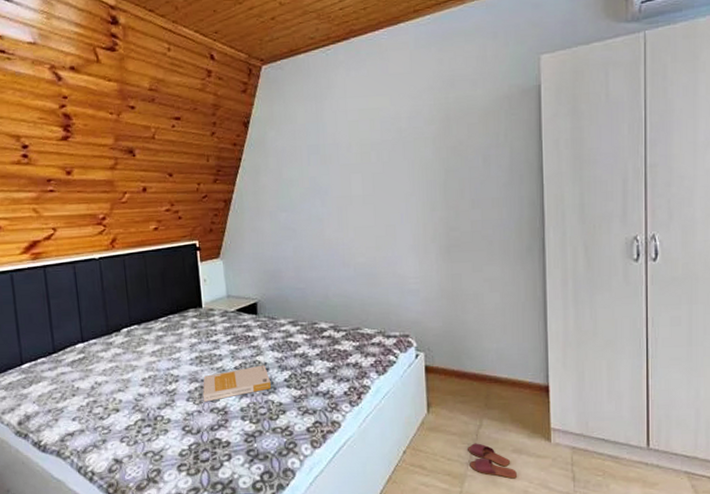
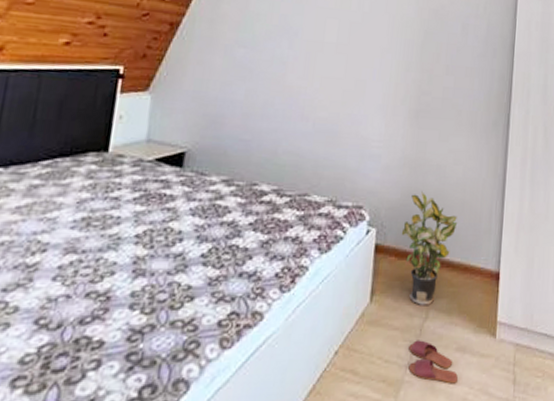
book: present [203,365,272,402] -> none [79,234,183,283]
potted plant: none [447,318,501,415] -> present [401,191,458,305]

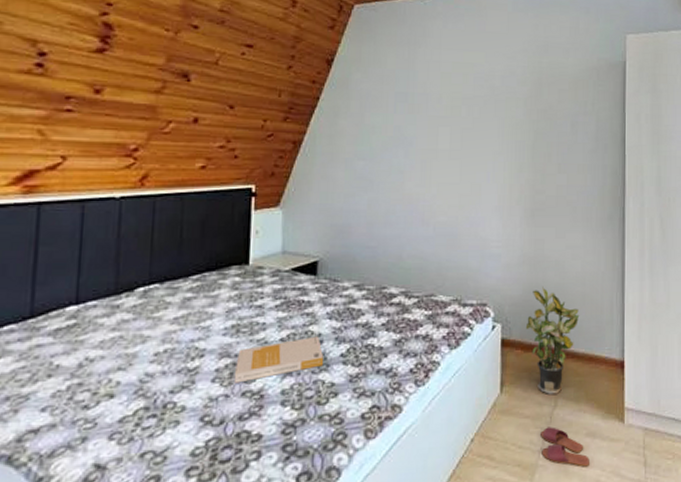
book: none [79,234,183,283] -> present [235,336,324,383]

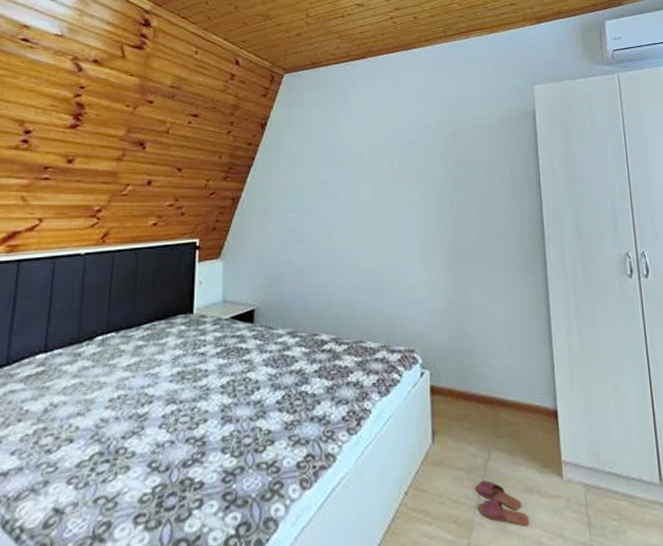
book: present [235,336,324,383] -> none [180,383,261,430]
potted plant: present [525,287,580,394] -> none [454,332,508,445]

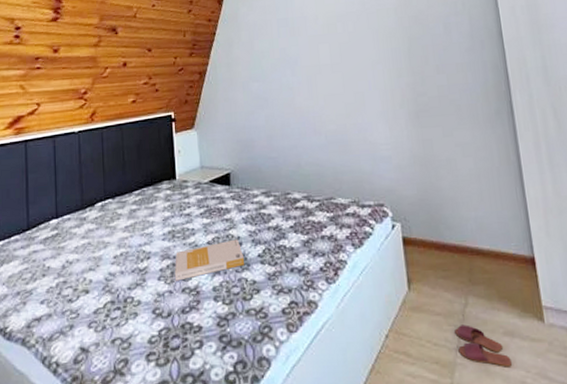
book: none [180,383,261,430] -> present [175,239,245,281]

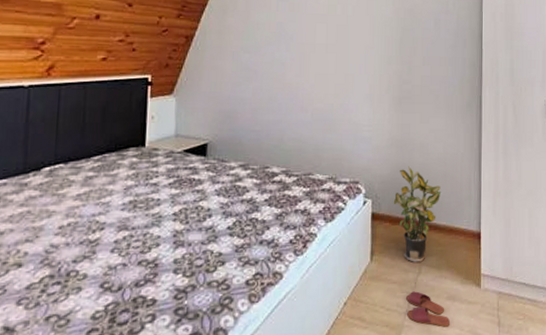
book: present [175,239,245,281] -> none [132,211,213,253]
potted plant: none [425,185,479,292] -> present [393,166,442,262]

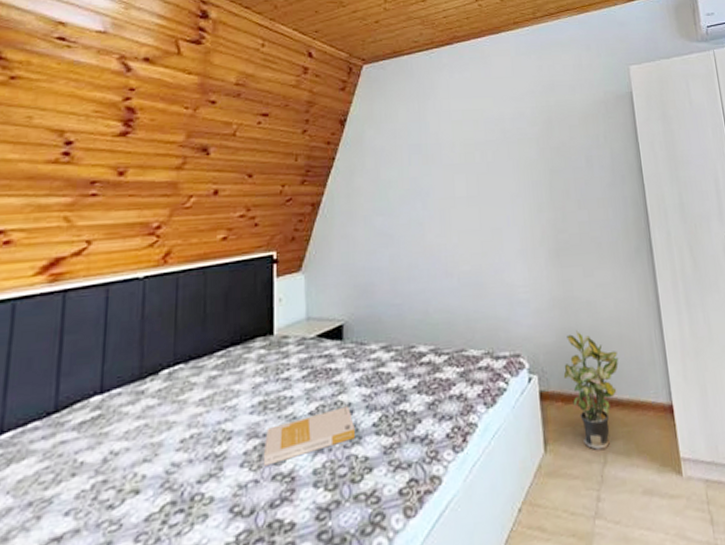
book: none [132,211,213,253] -> present [264,406,356,466]
slippers: present [406,291,450,327] -> none [593,486,651,532]

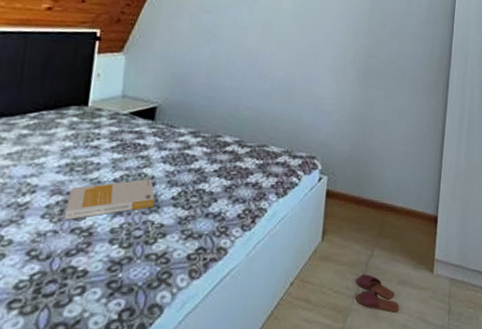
potted plant: present [563,331,619,450] -> none [350,144,401,244]
slippers: none [593,486,651,532] -> present [355,274,399,312]

